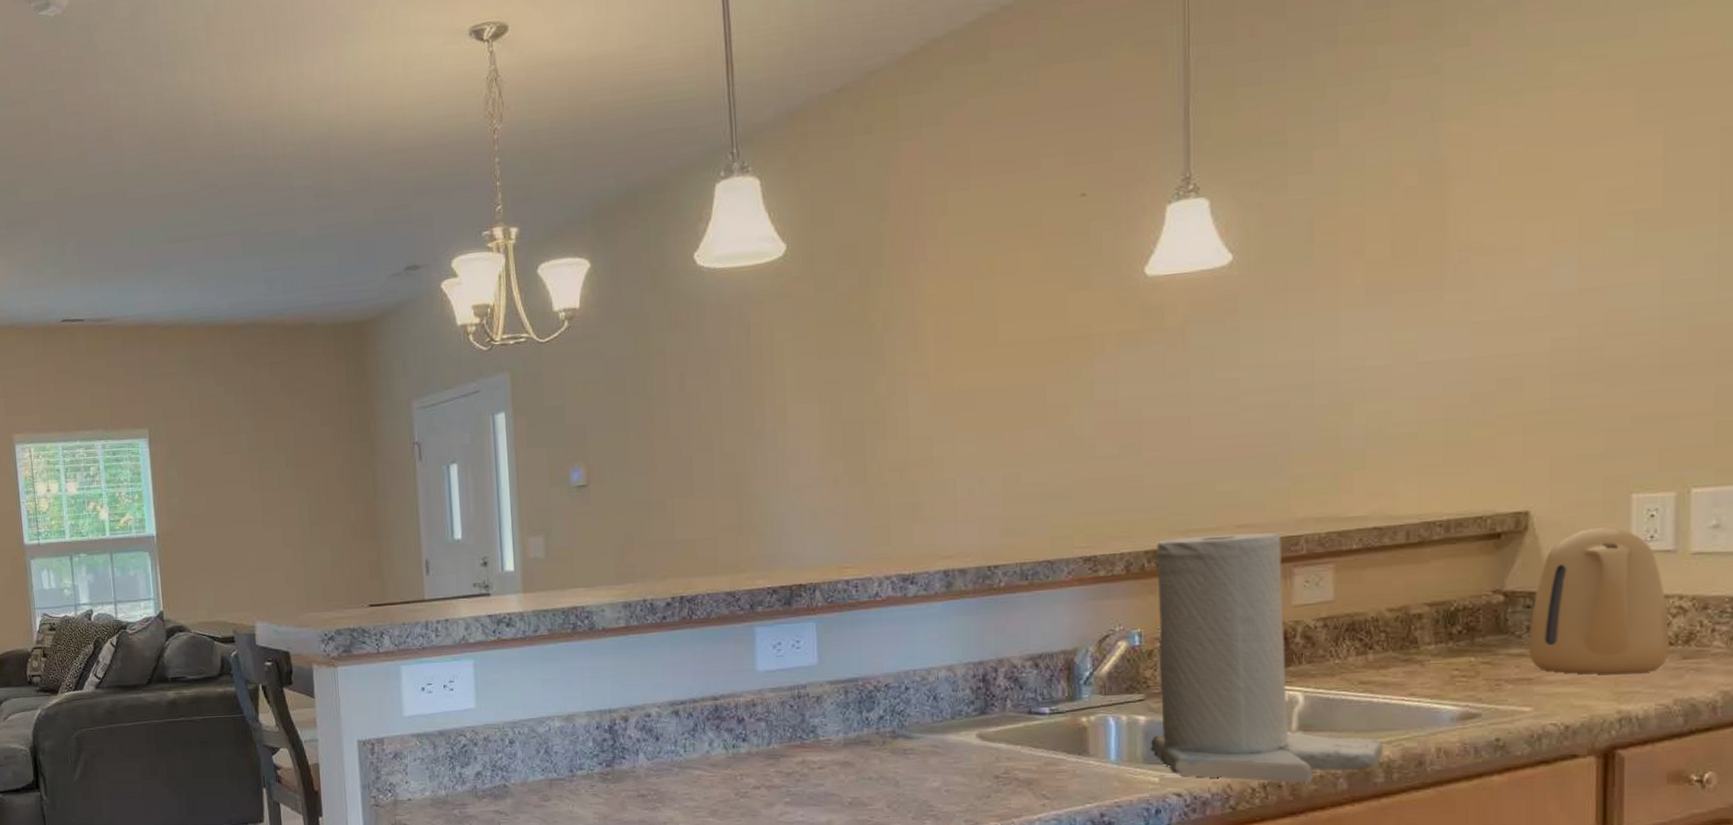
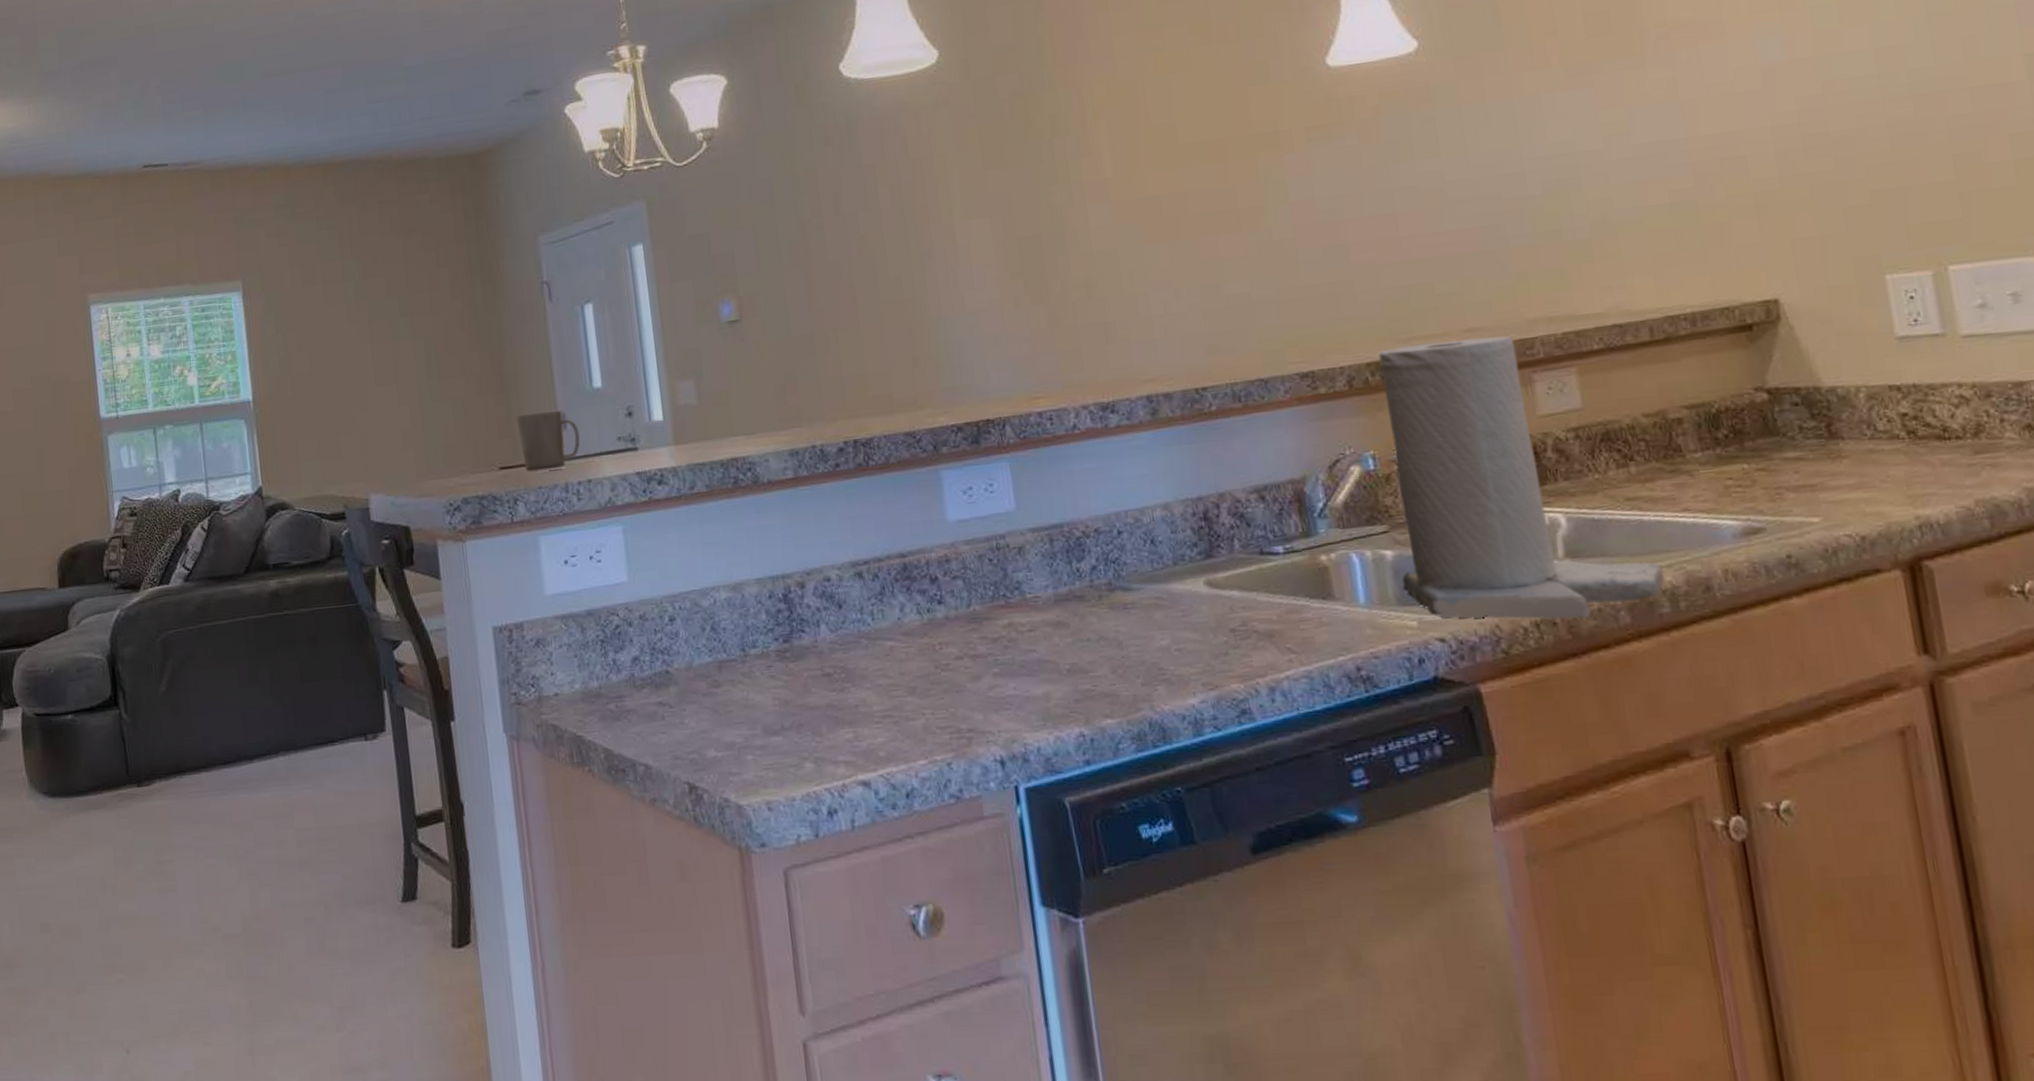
mug: none [385,557,441,610] -> present [515,409,581,472]
kettle: present [1528,526,1669,675] -> none [1801,311,1959,477]

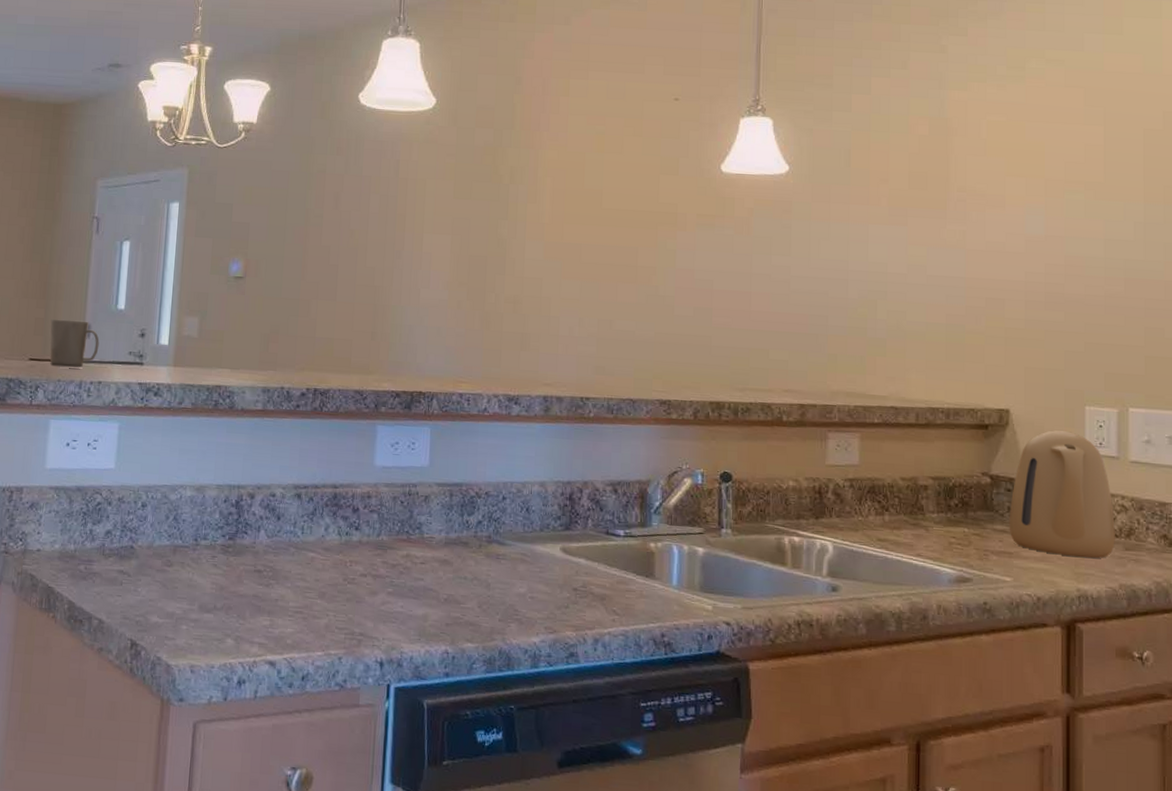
paper towel: present [1378,336,1665,620] -> none [706,394,895,625]
kettle: none [1801,311,1959,477] -> present [1009,430,1115,558]

